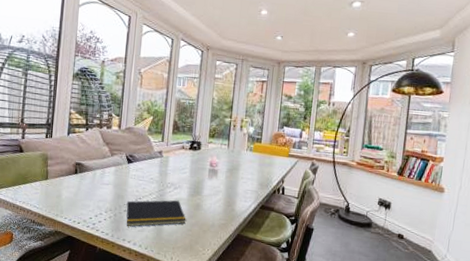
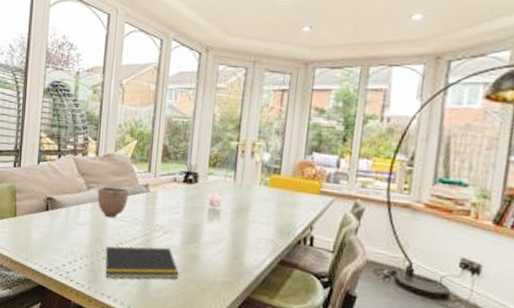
decorative bowl: none [119,153,146,178] -> present [97,186,129,218]

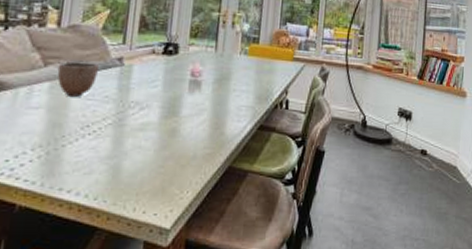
notepad: present [103,246,179,279] -> none [63,125,157,170]

